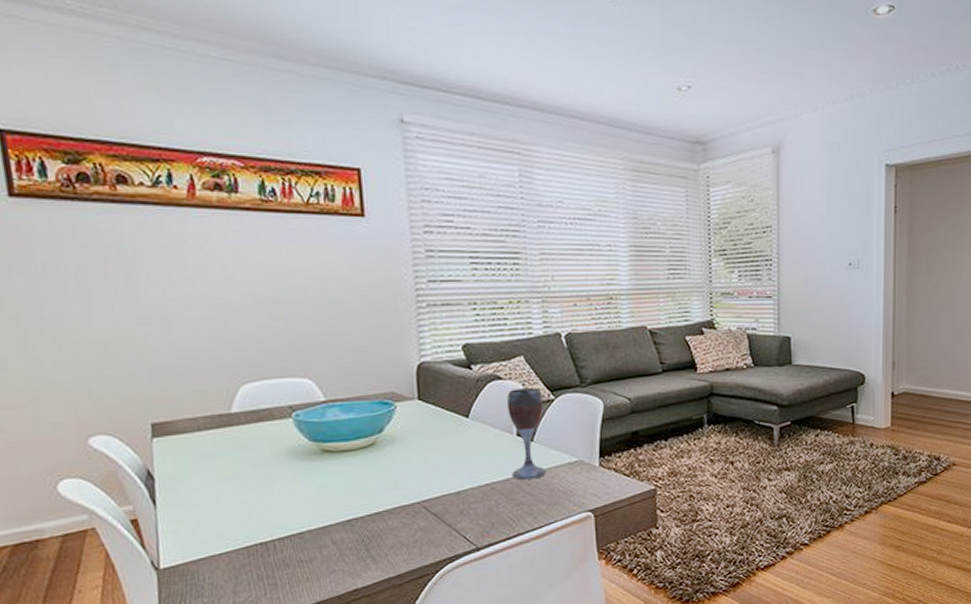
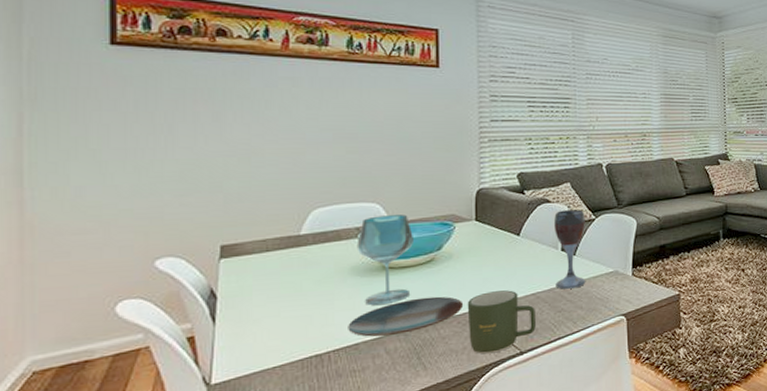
plate: none [290,484,412,526] -> present [348,296,464,337]
wine glass: none [291,392,352,491] -> present [357,214,413,305]
mug: none [415,479,492,549] -> present [467,290,536,355]

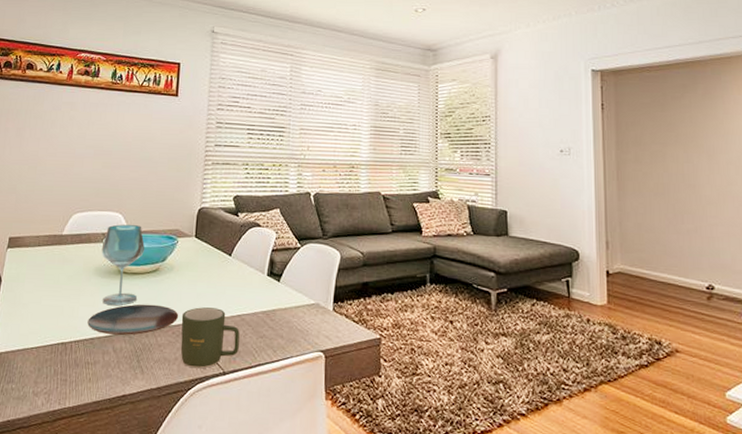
cup: present [553,210,586,289] -> none [259,235,291,316]

